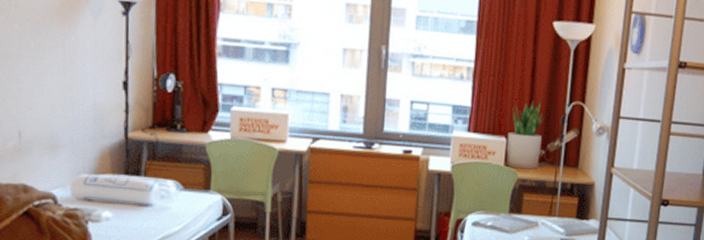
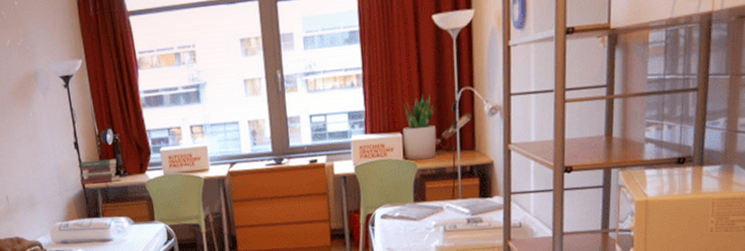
books: none [123,105,175,138] -> present [79,158,120,186]

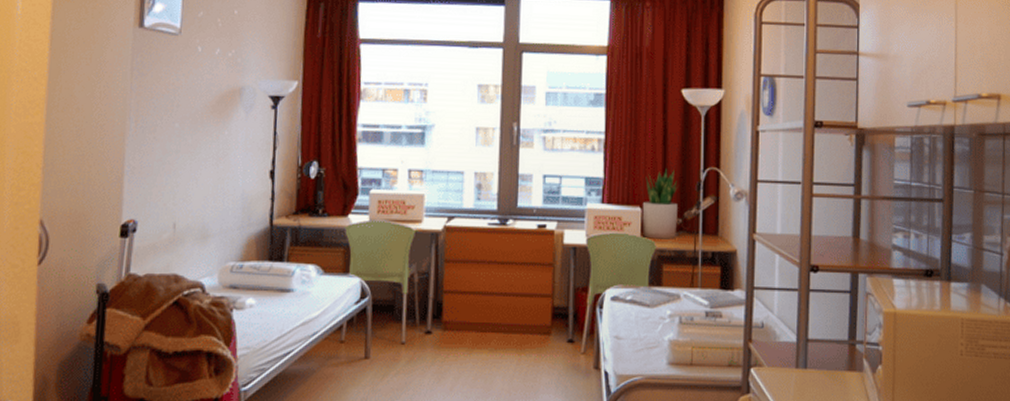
books: present [79,158,120,186] -> none [268,193,317,223]

